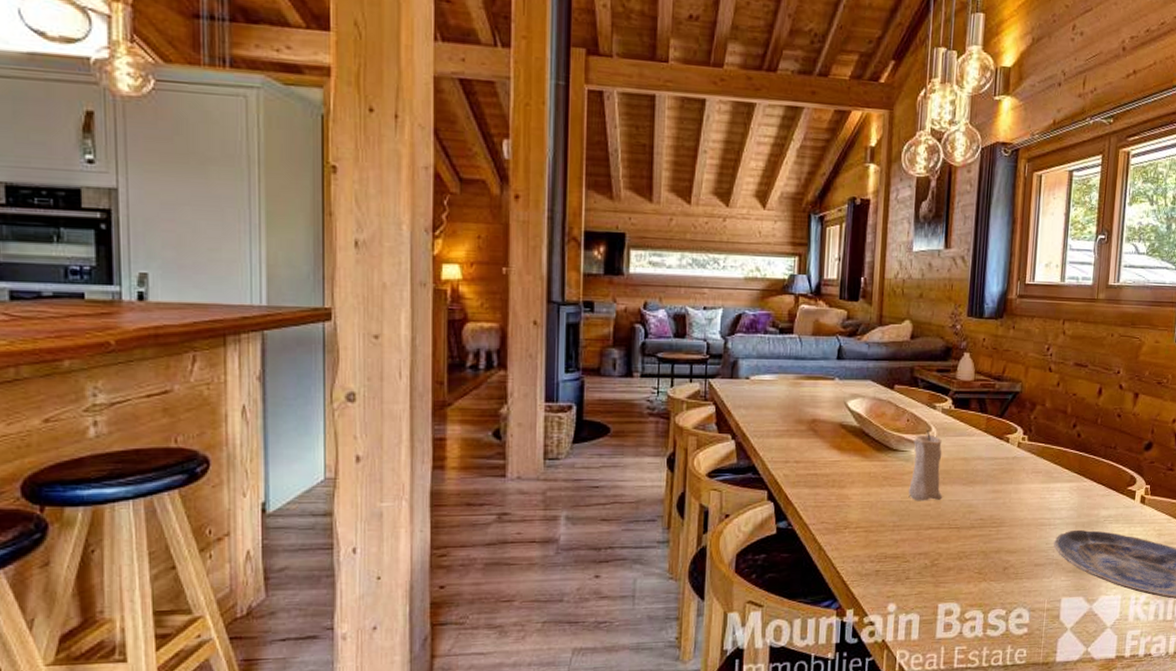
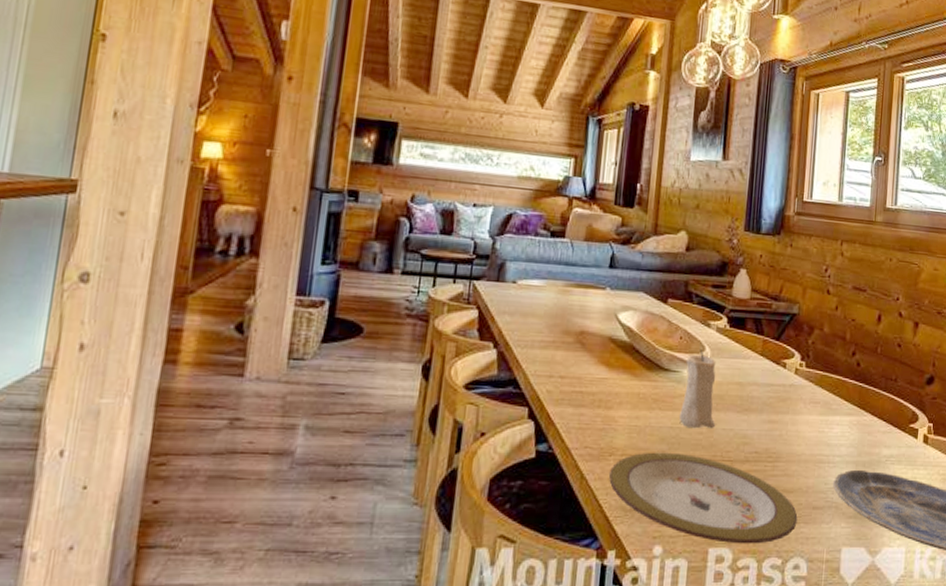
plate: none [845,523,1021,599] -> present [609,452,798,544]

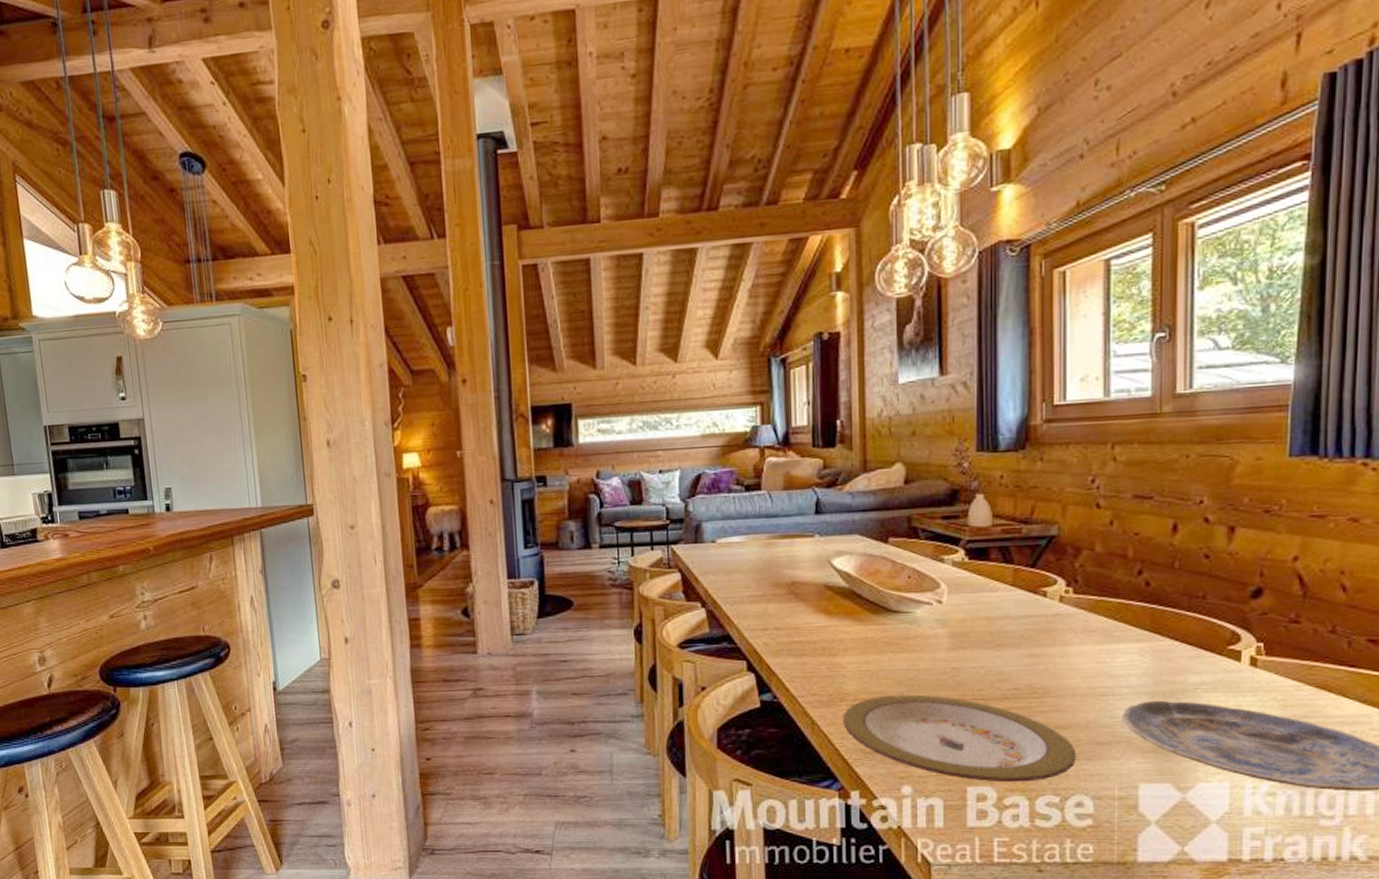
candle: present [678,350,716,429] -> none [916,587,962,669]

